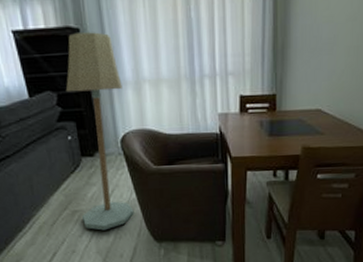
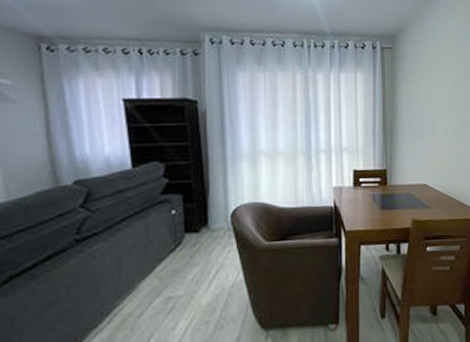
floor lamp: present [65,32,134,231] -> none [175,105,240,320]

